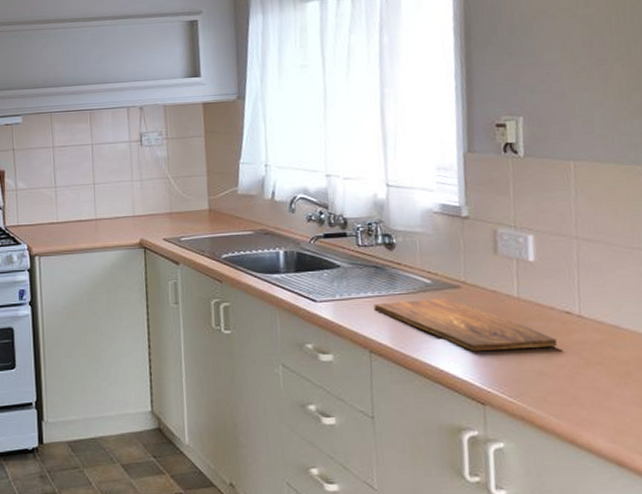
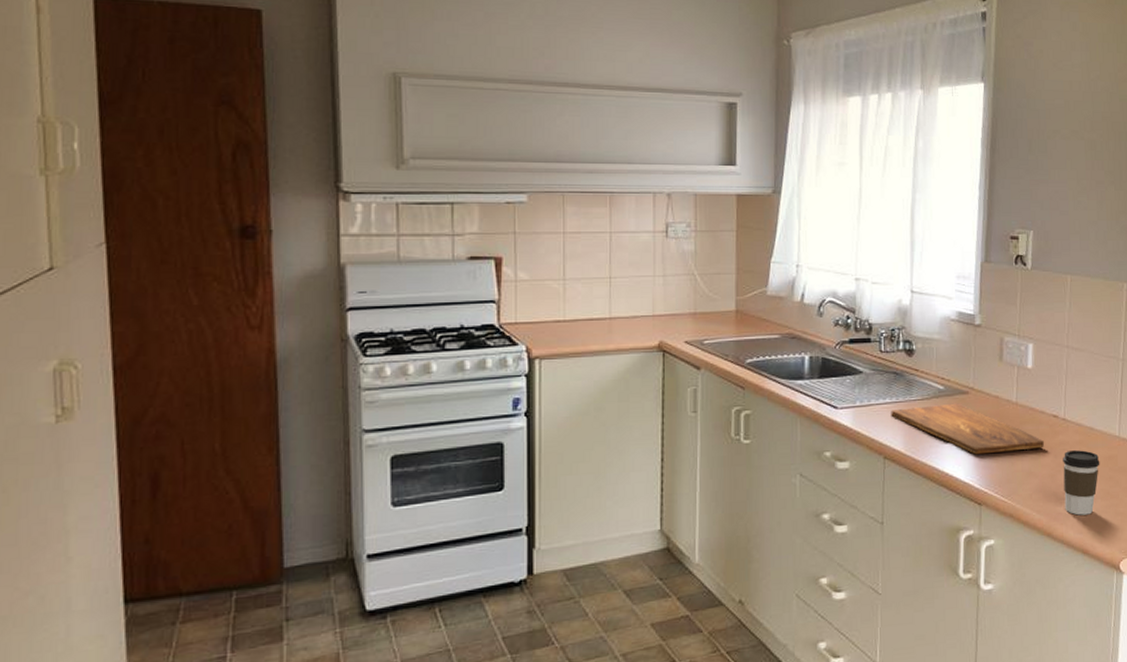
coffee cup: none [582,350,632,423] -> present [1063,450,1100,516]

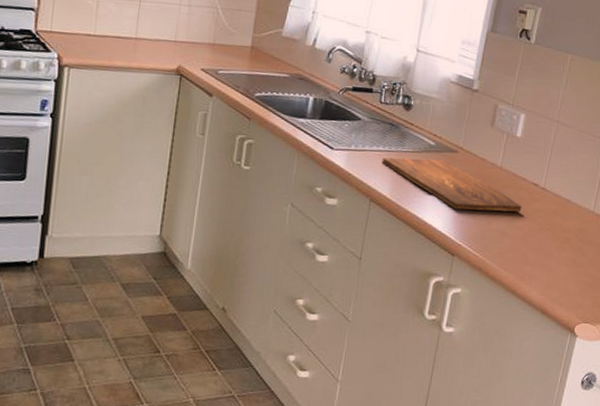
coffee cup: present [1063,450,1100,516] -> none [531,218,572,279]

